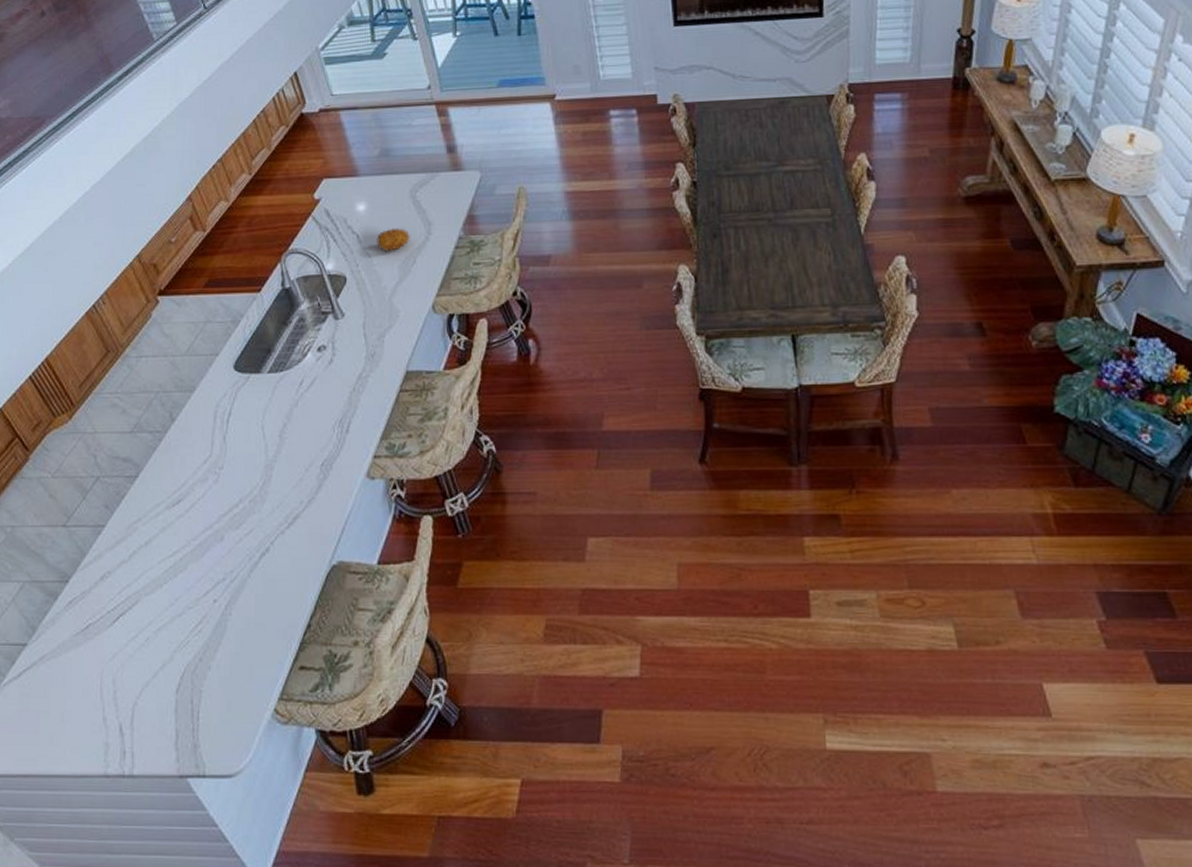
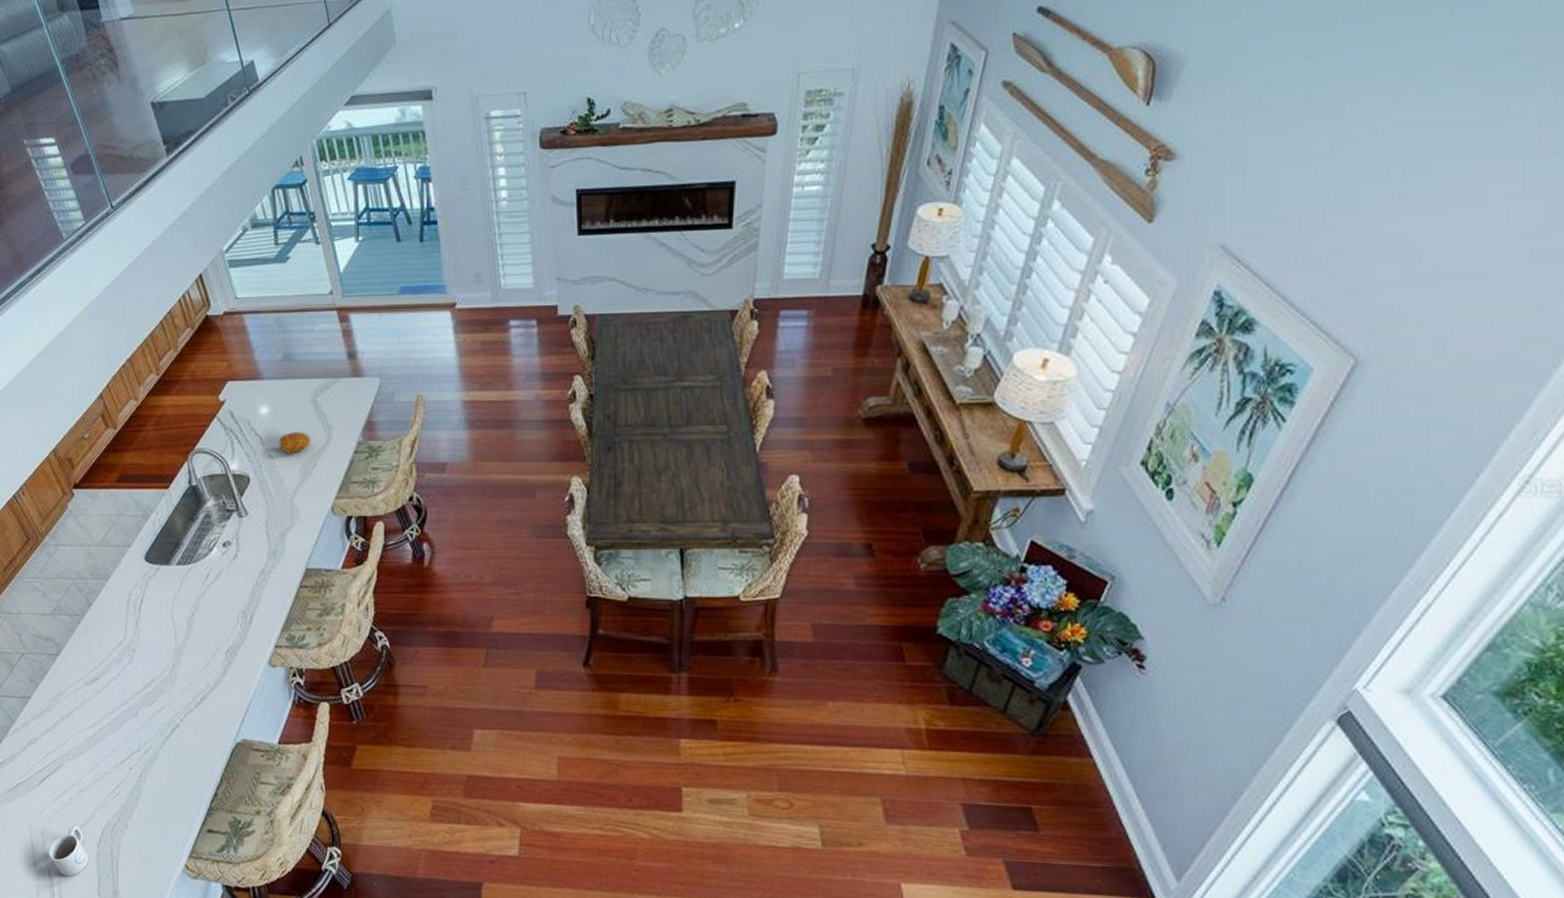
mug: none [120,671,166,731] -> present [49,826,89,877]

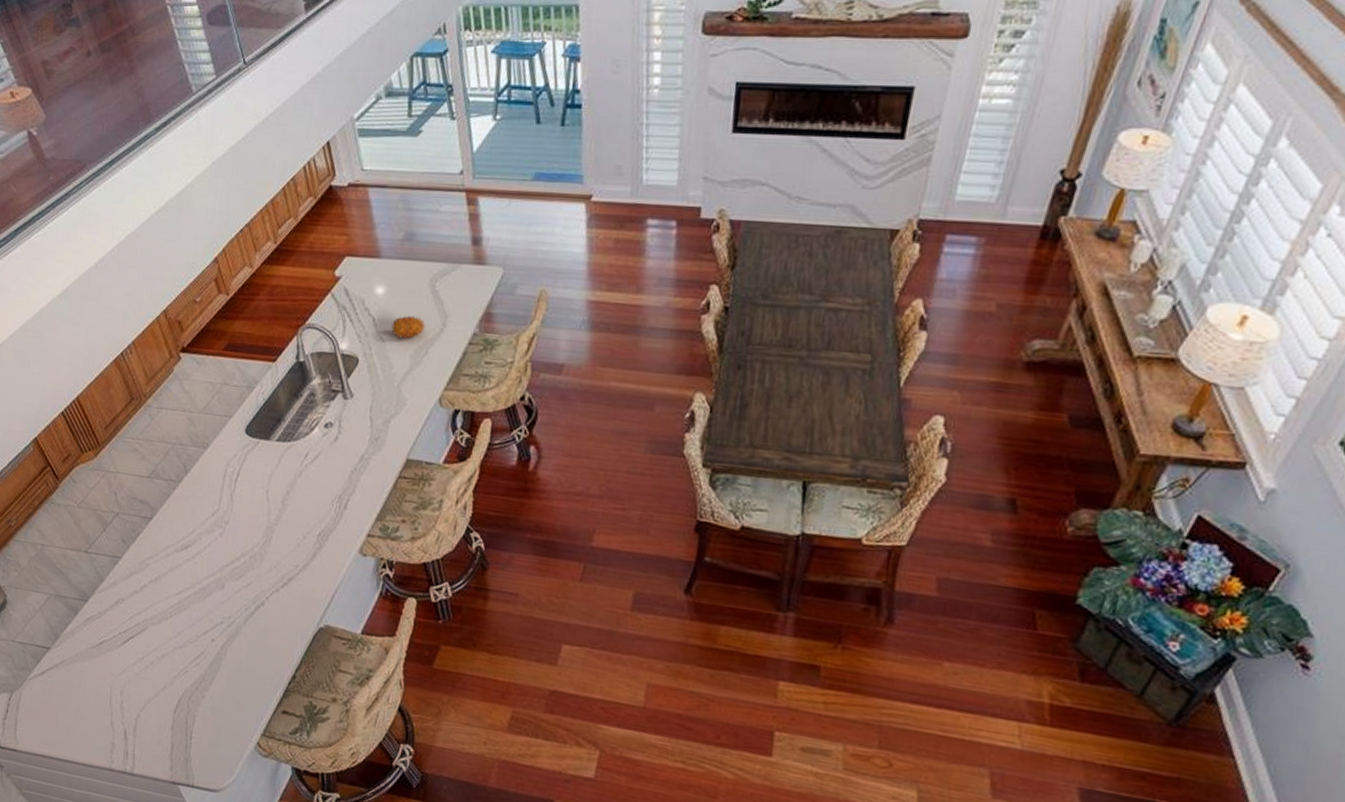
mug: present [49,826,89,877] -> none [126,690,164,739]

